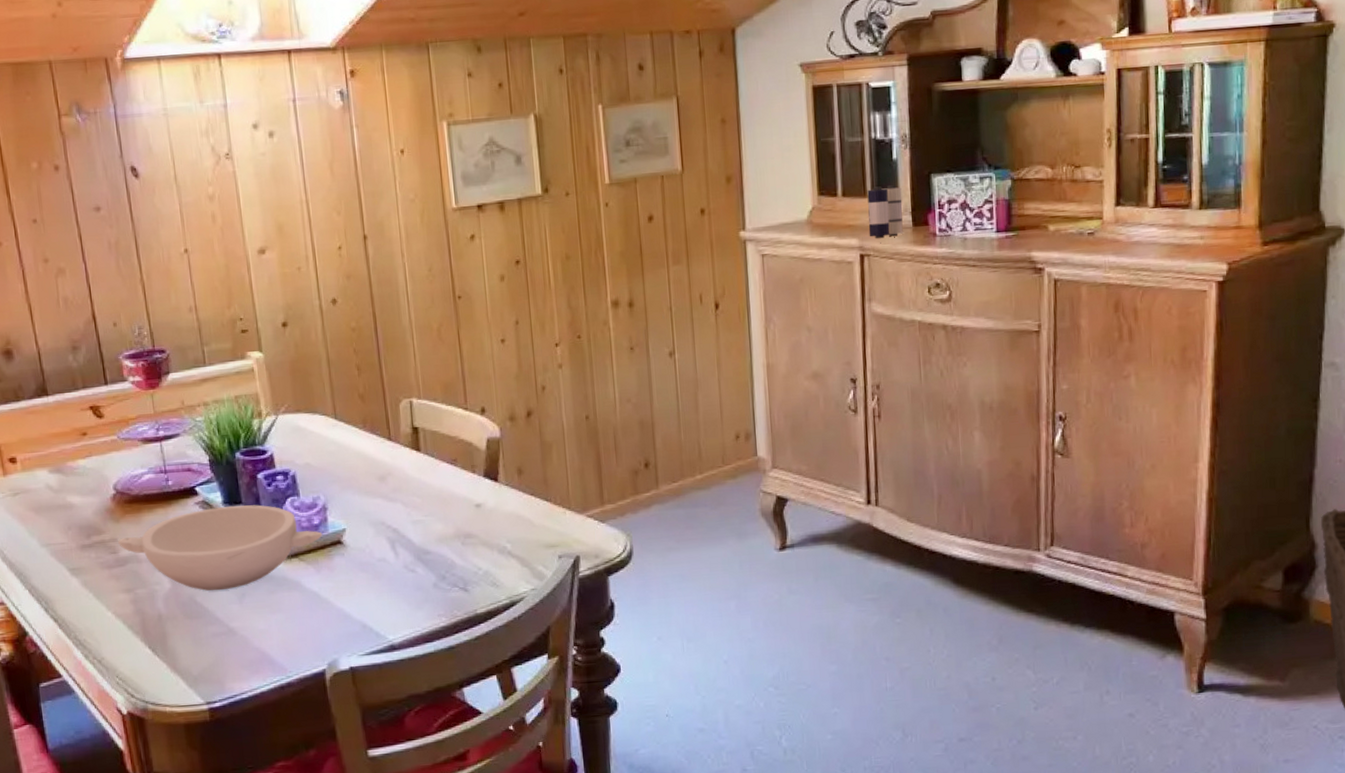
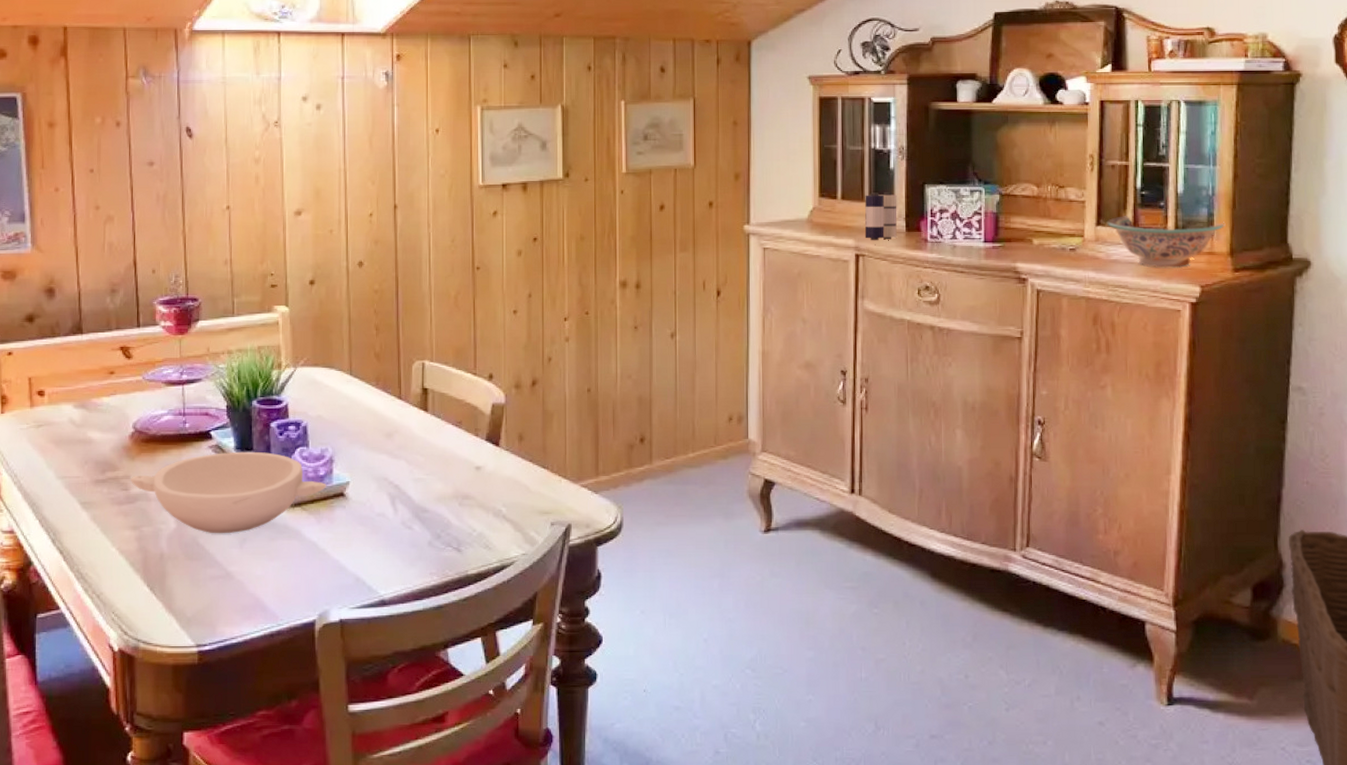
decorative bowl: none [1126,192,1254,246] -> present [1106,215,1226,268]

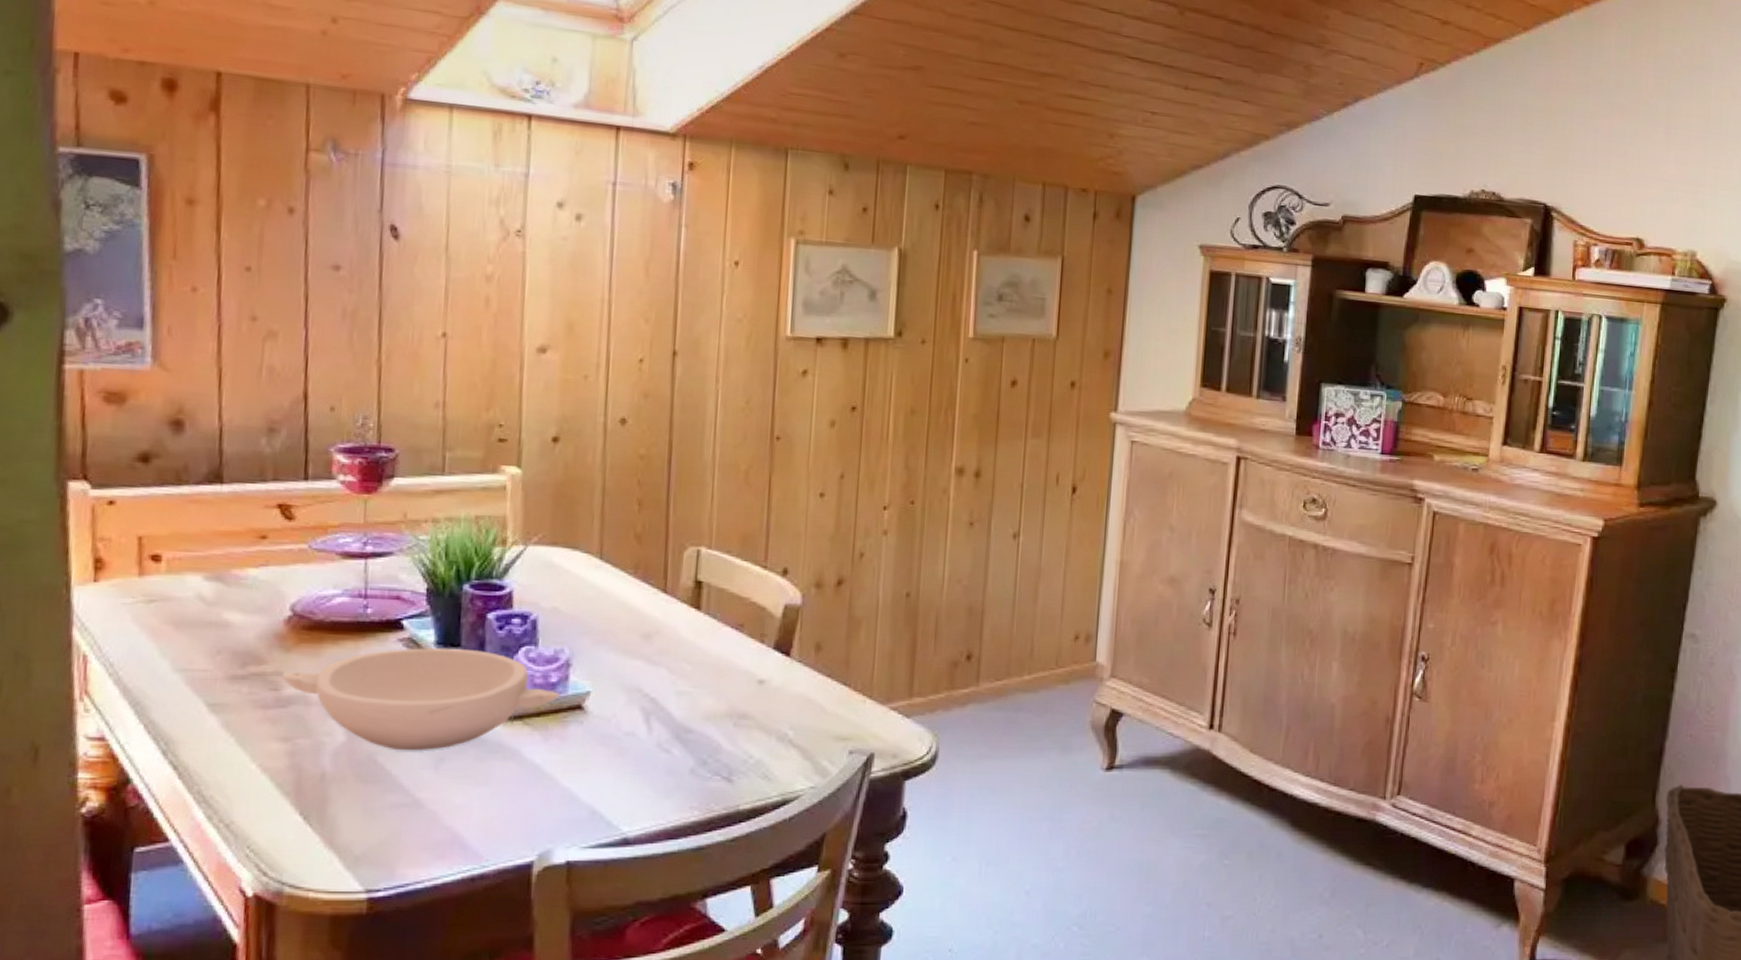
candle: present [864,192,897,246] -> none [1249,387,1289,448]
decorative bowl: present [1106,215,1226,268] -> none [1513,436,1636,498]

